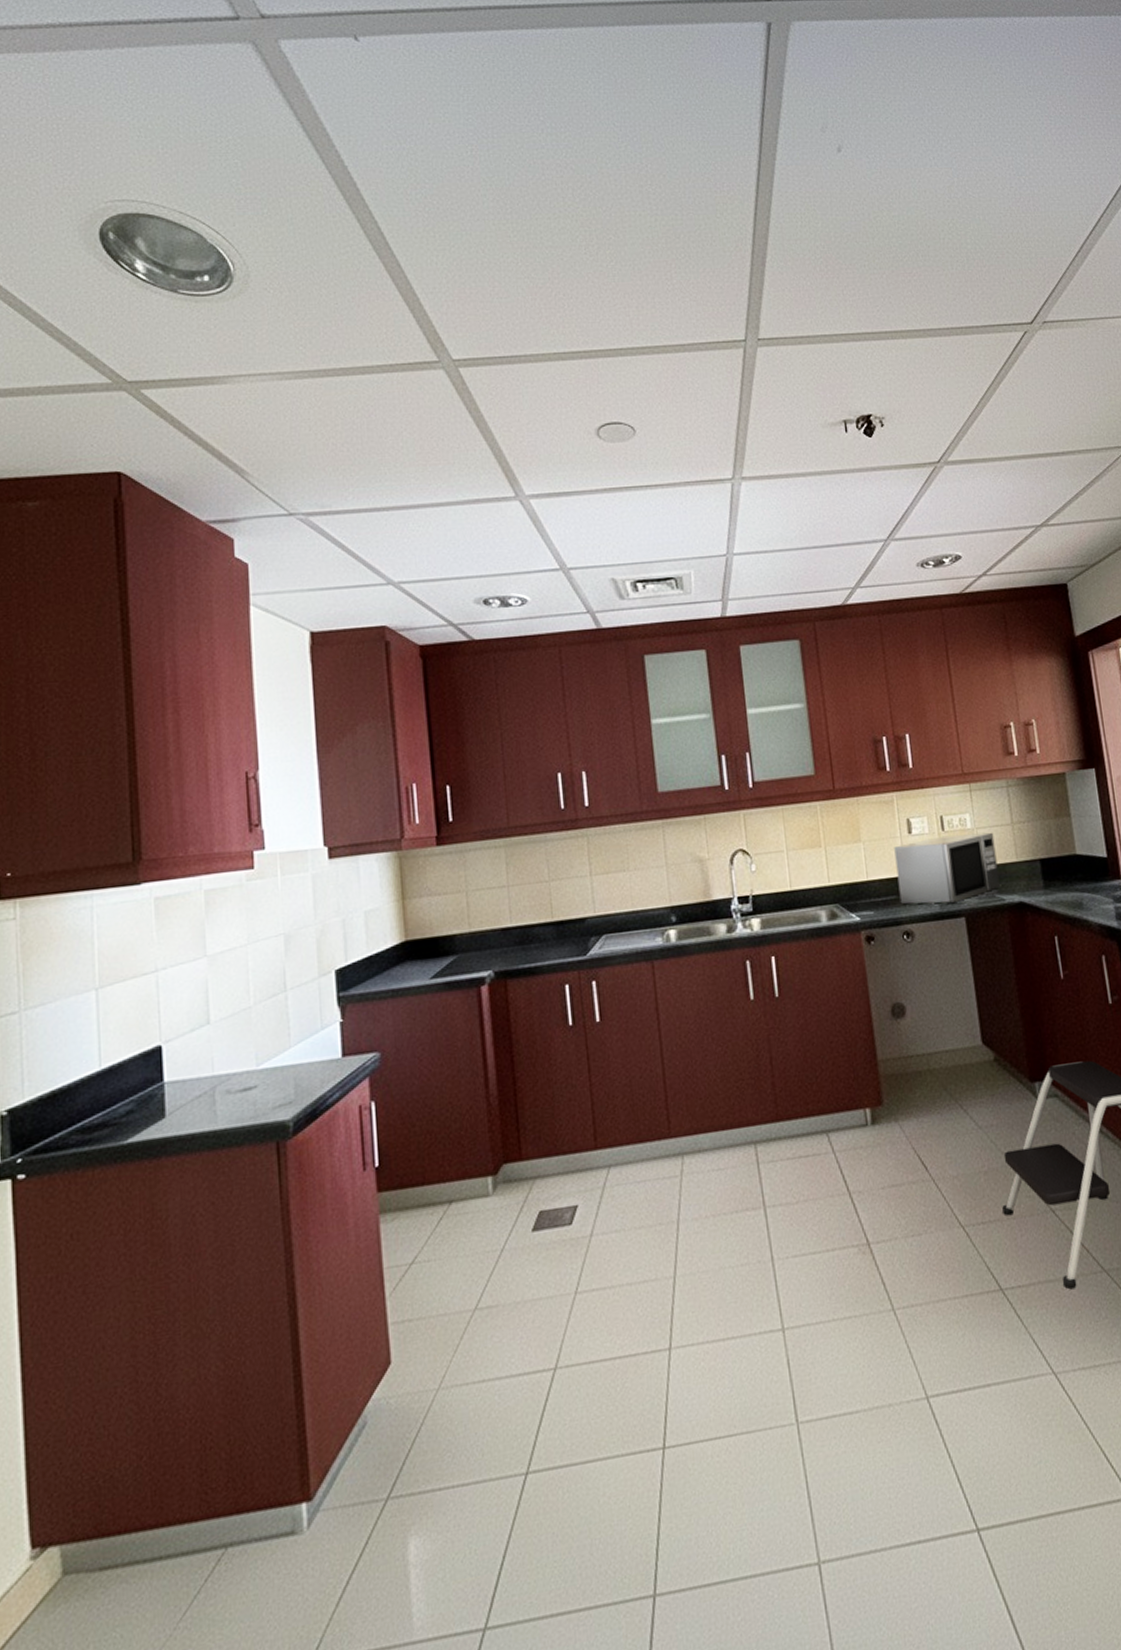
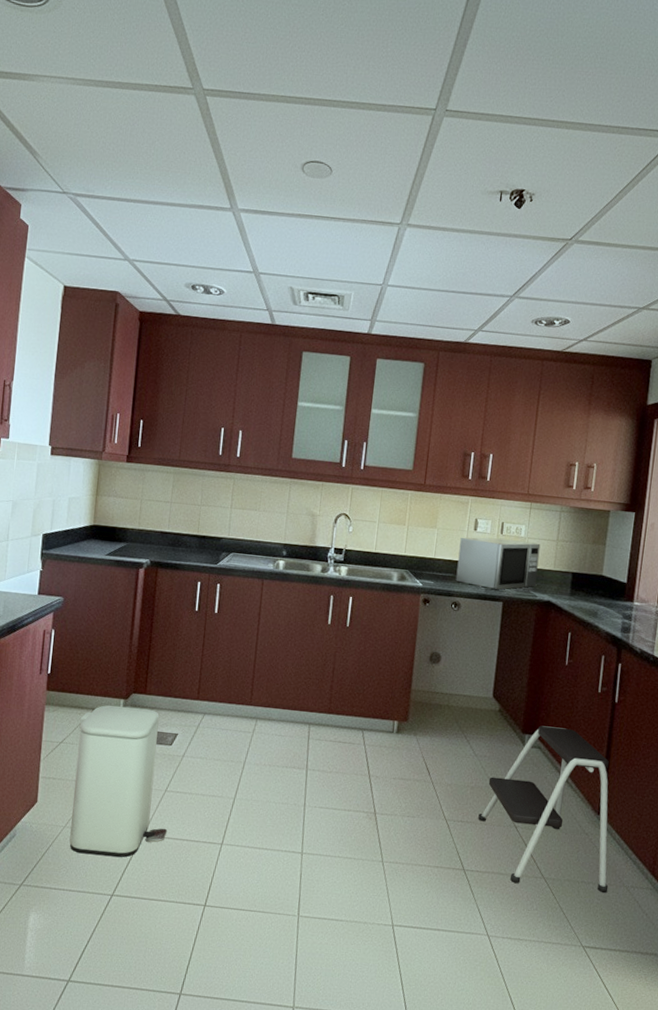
pedal bin: none [433,1180,590,1424] -> present [69,705,168,857]

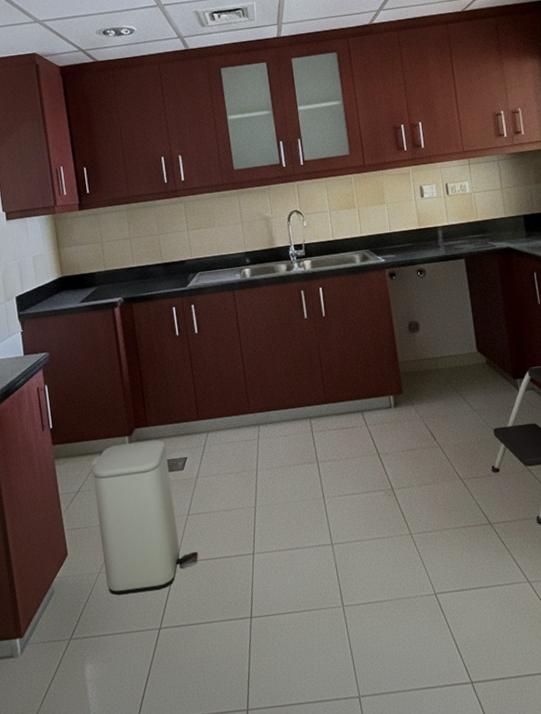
microwave: present [455,537,541,590] -> none [410,195,492,250]

